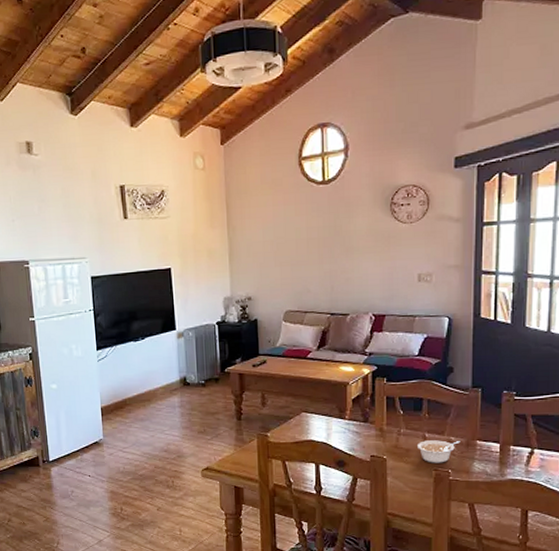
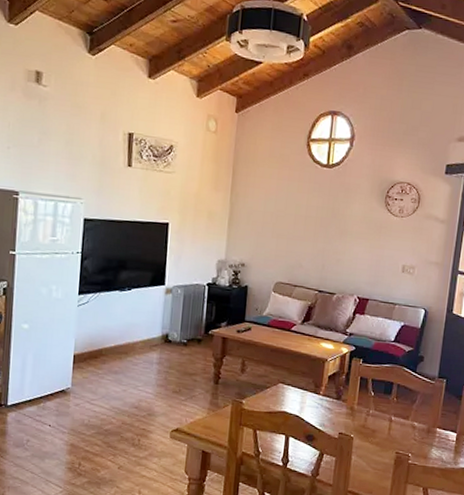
legume: present [416,440,460,463] -> none [382,423,422,447]

